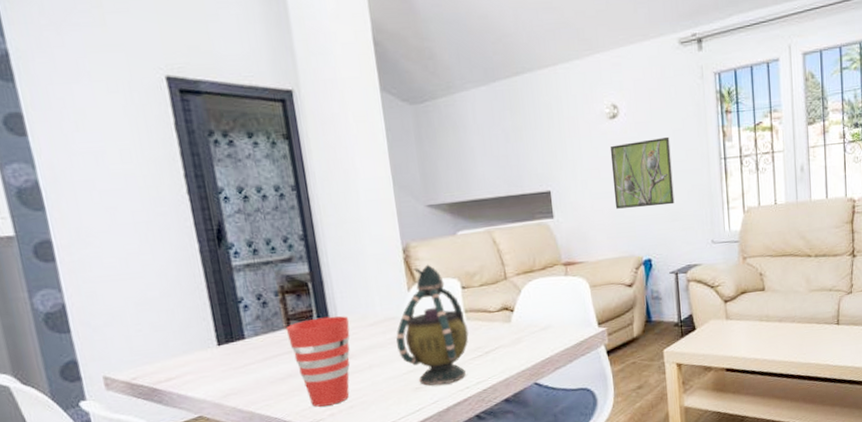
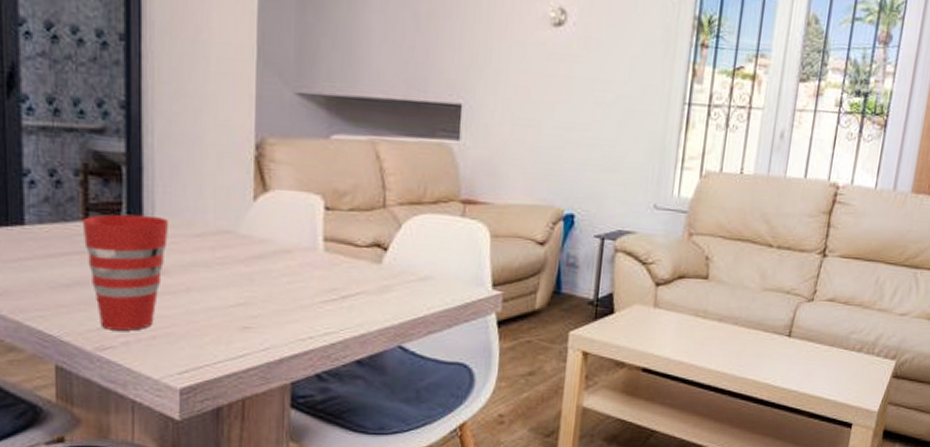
teapot: present [396,264,469,386] -> none [228,170,324,329]
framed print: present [610,136,675,209] -> none [540,60,625,151]

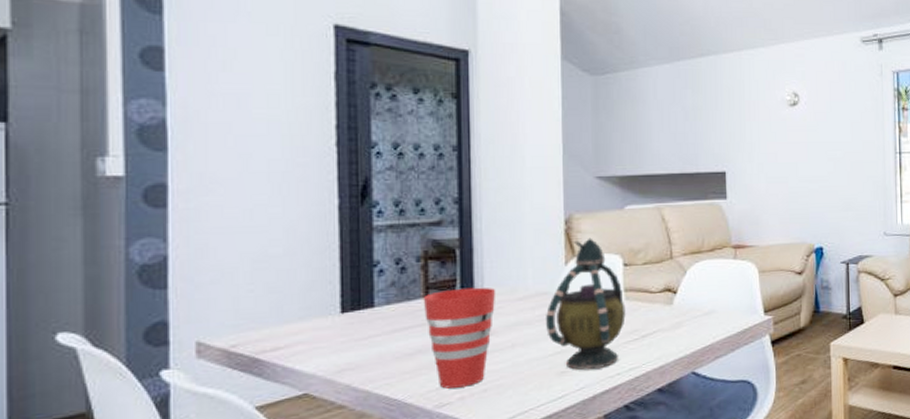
teapot: none [228,170,324,329] -> present [546,238,626,371]

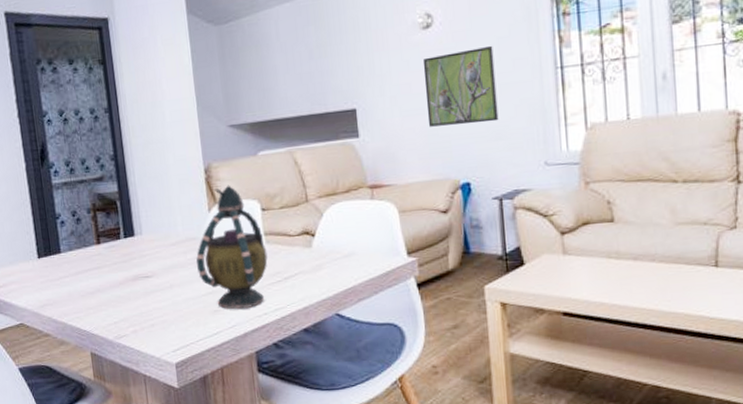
cup: present [423,287,496,389] -> none [96,234,154,323]
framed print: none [788,127,849,195] -> present [422,45,499,127]

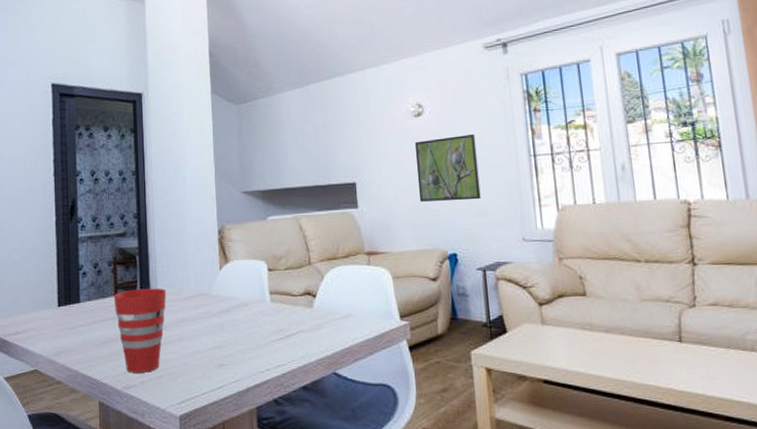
cup: none [96,234,154,323] -> present [113,288,167,373]
teapot: present [196,185,268,310] -> none [206,245,272,365]

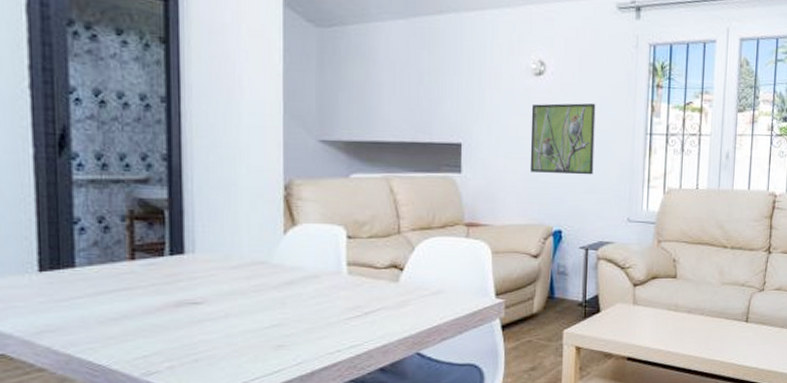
cup: present [113,288,167,373] -> none [128,252,209,357]

